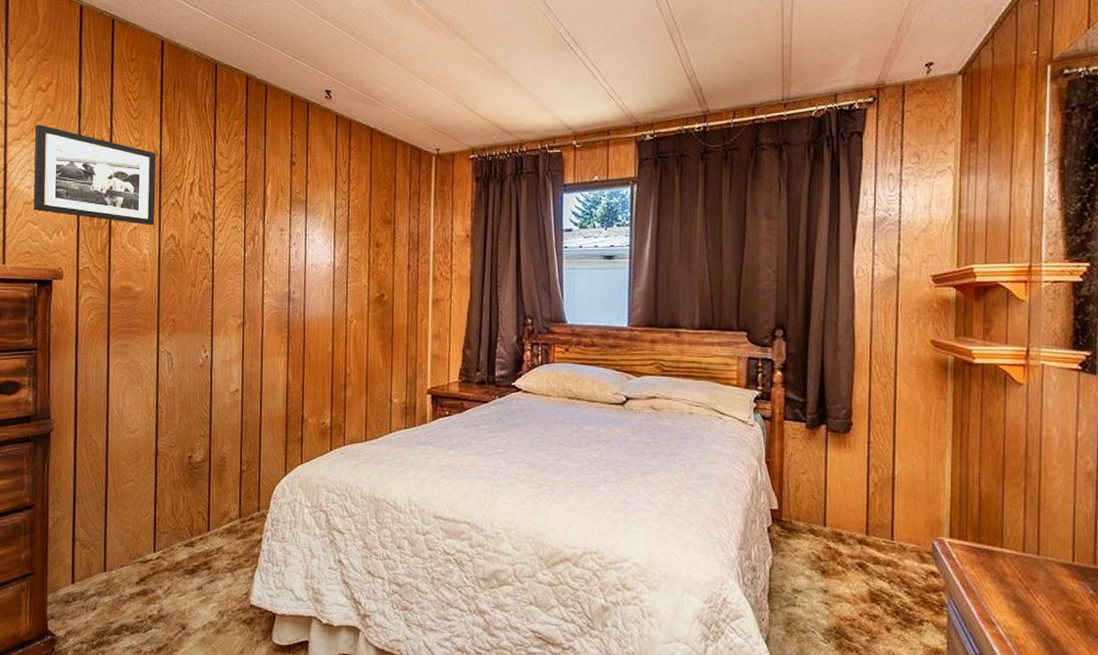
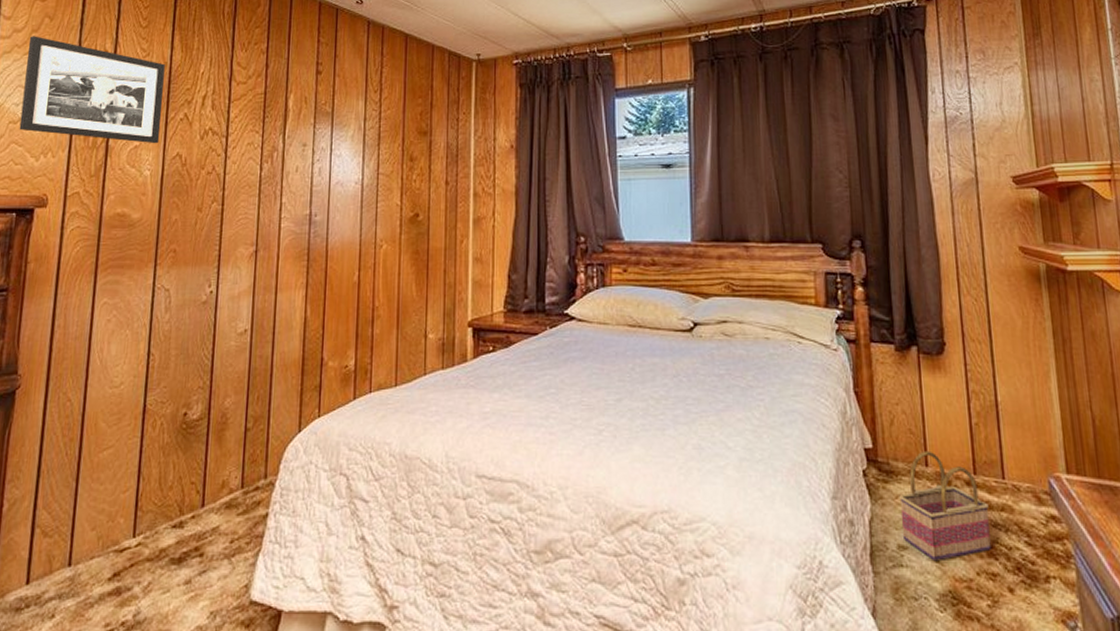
basket: none [797,513,876,604] -> present [899,450,991,562]

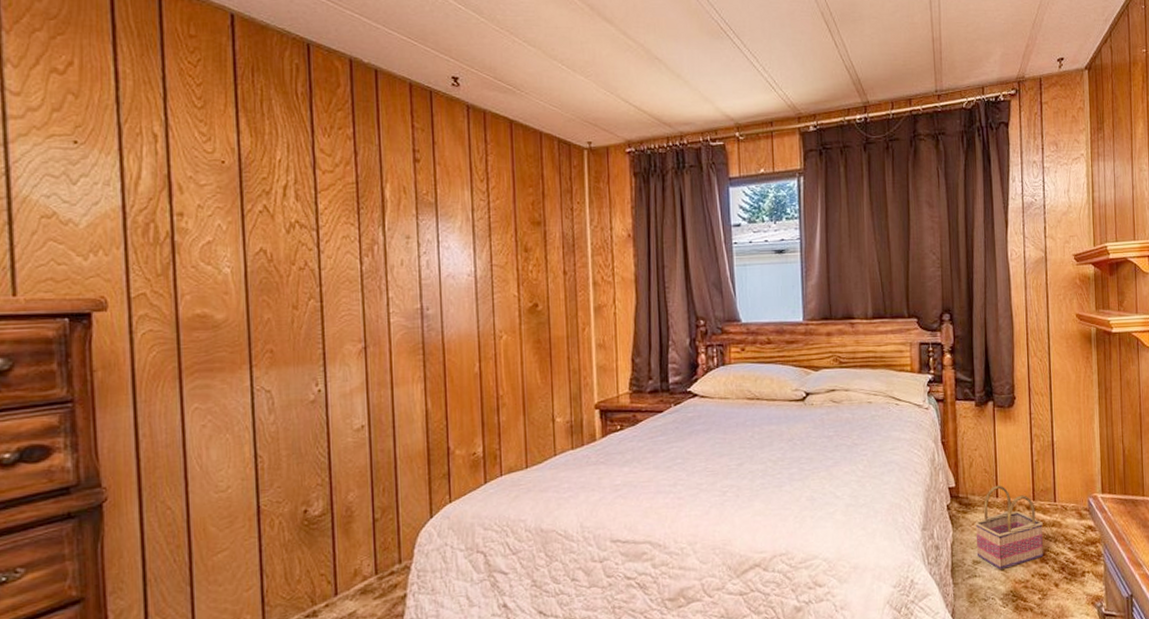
picture frame: present [19,36,165,144] -> none [50,116,237,239]

